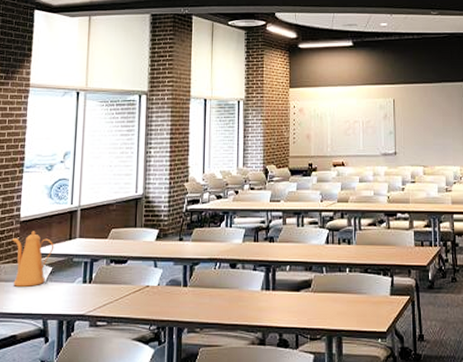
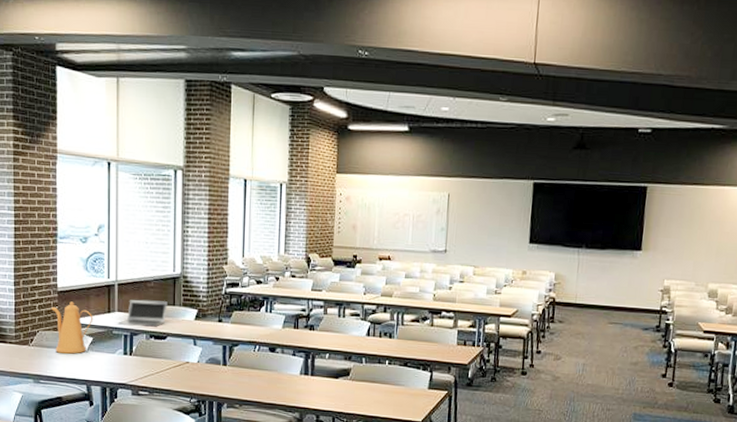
laptop: none [78,223,129,252] -> present [118,299,168,328]

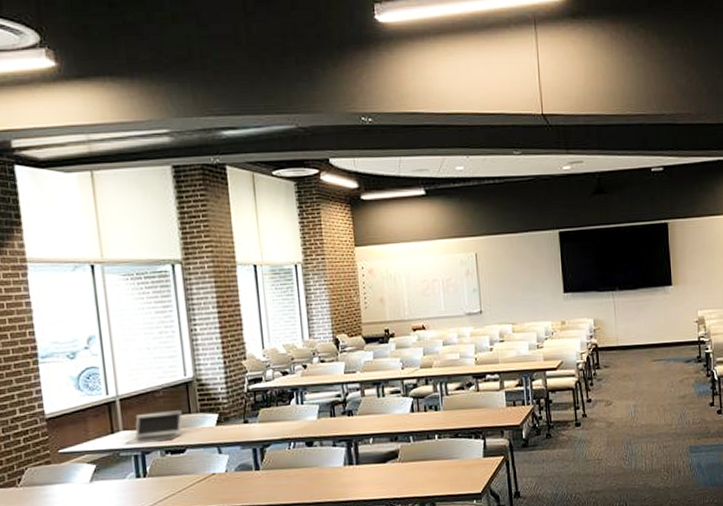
coffee pot: present [50,301,94,354] -> none [39,427,95,489]

